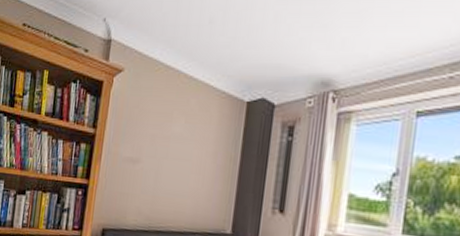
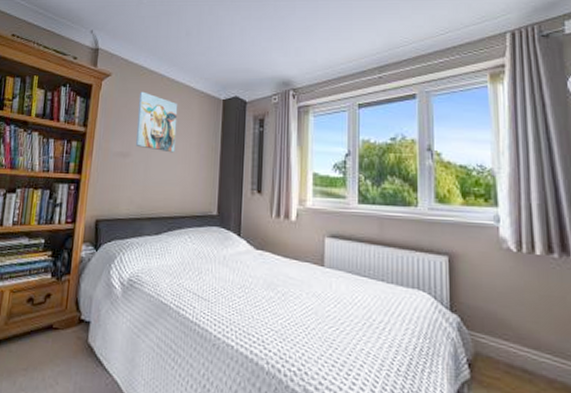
wall art: none [147,90,196,162] -> present [136,91,178,153]

